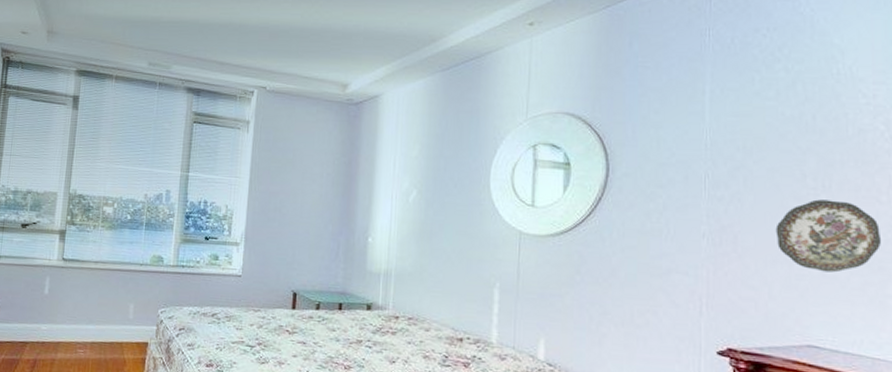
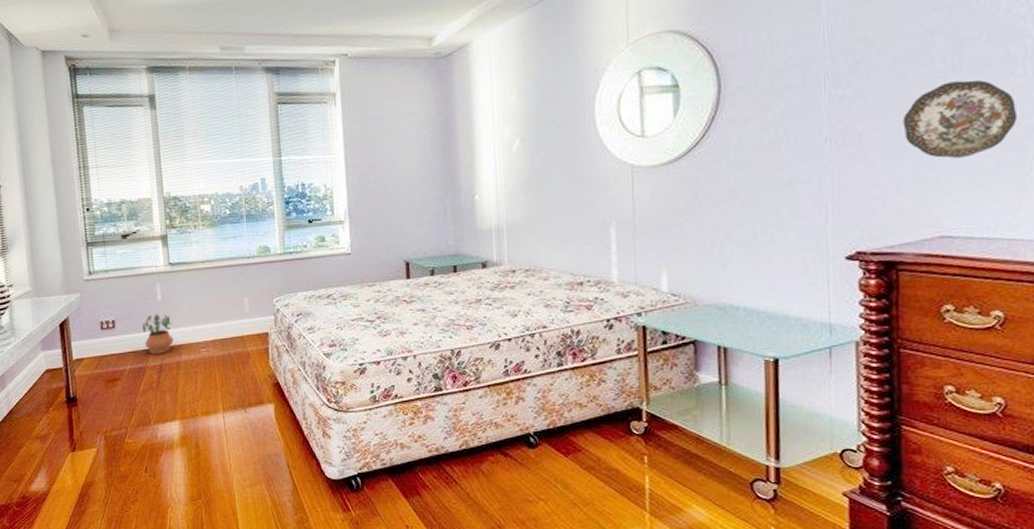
potted plant: none [23,307,55,349] -> present [142,314,174,354]

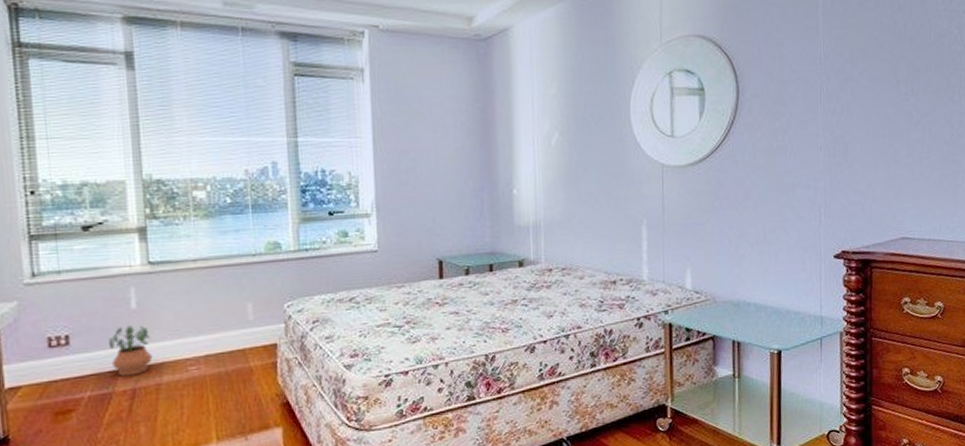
decorative plate: present [902,80,1018,159] -> none [877,103,955,170]

